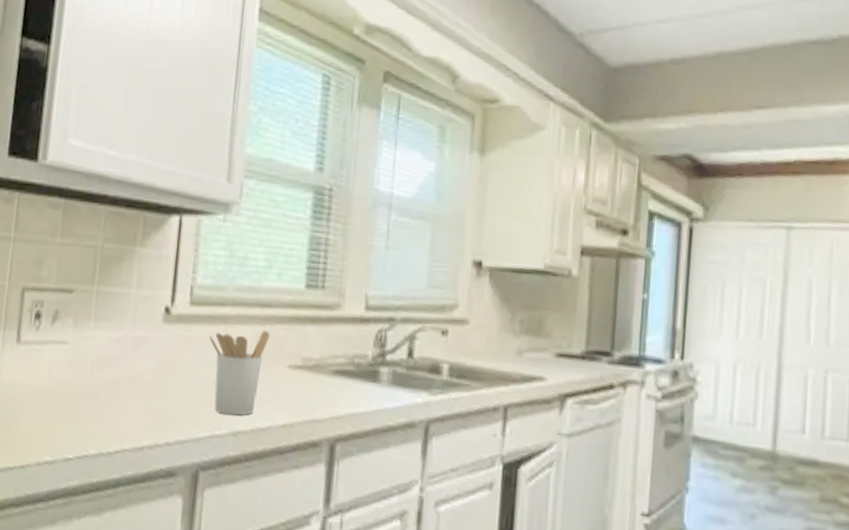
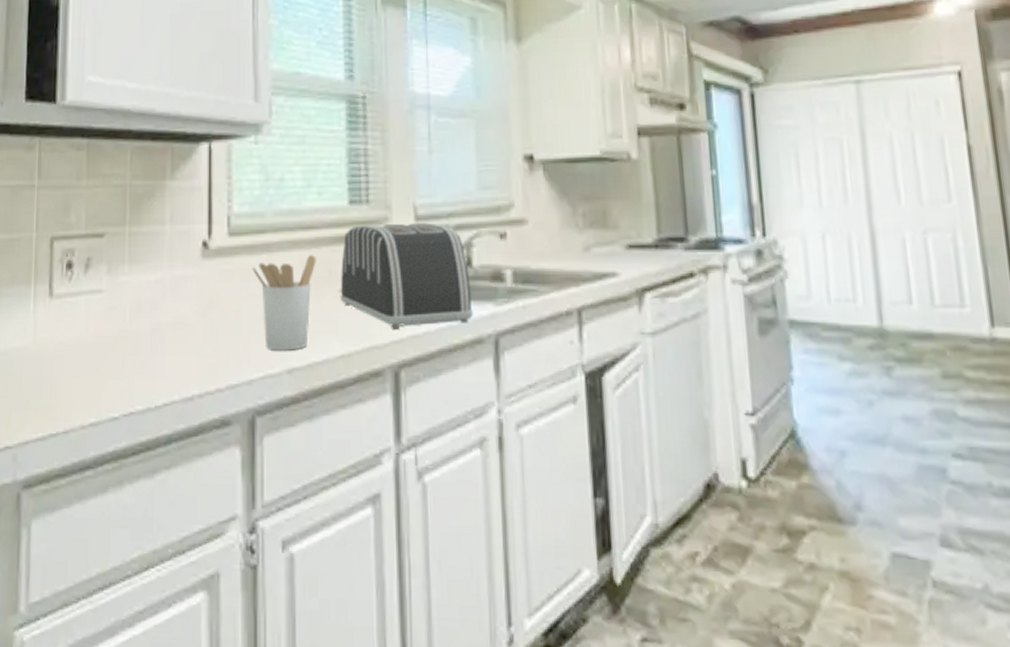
toaster: none [288,308,410,408] -> present [340,222,473,329]

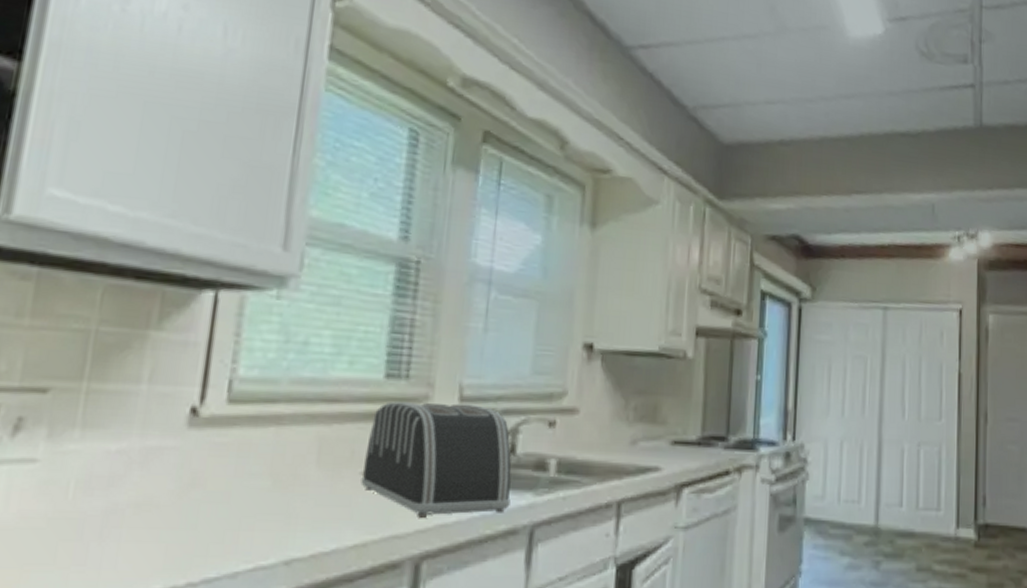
utensil holder: present [252,254,316,351] -> none [254,430,338,539]

